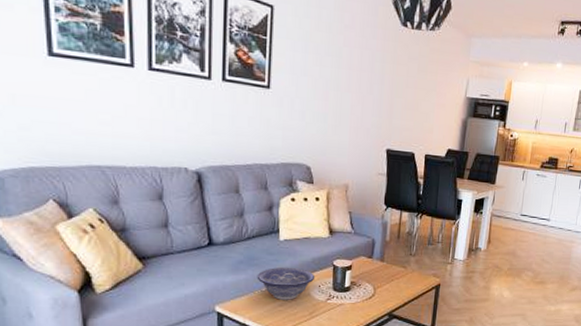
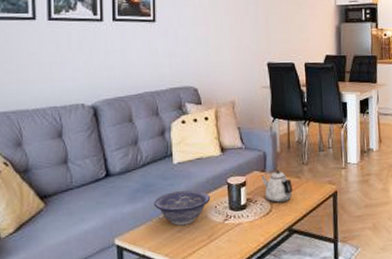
teapot: none [367,258,398,289] -> present [261,170,293,203]

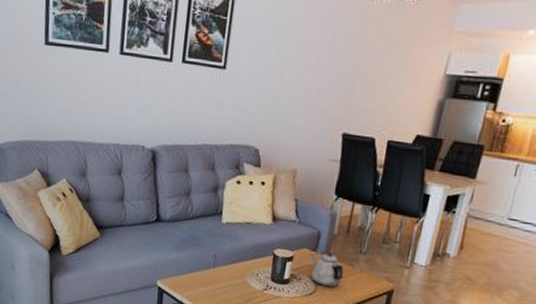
decorative bowl: present [153,190,211,226] -> none [197,249,254,285]

